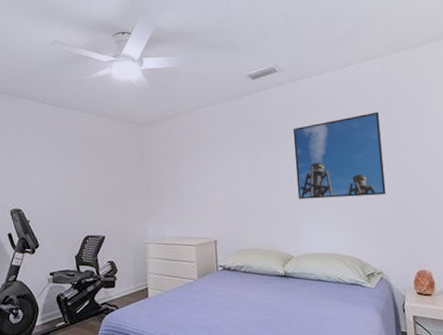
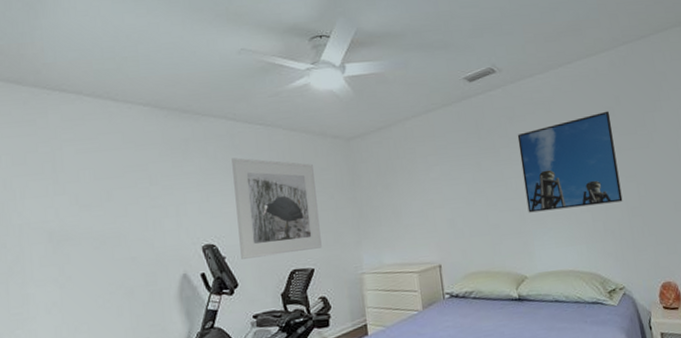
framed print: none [40,135,113,224] -> present [232,157,322,259]

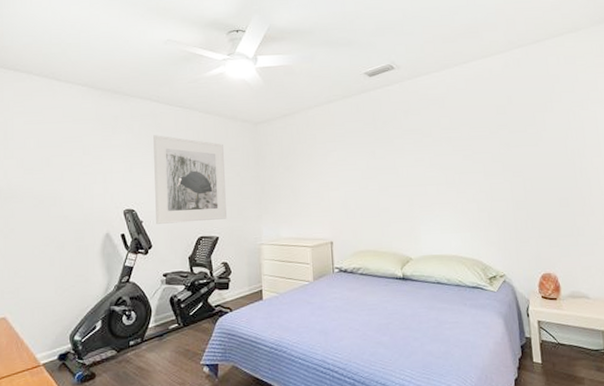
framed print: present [517,111,623,213] -> none [411,109,509,200]

